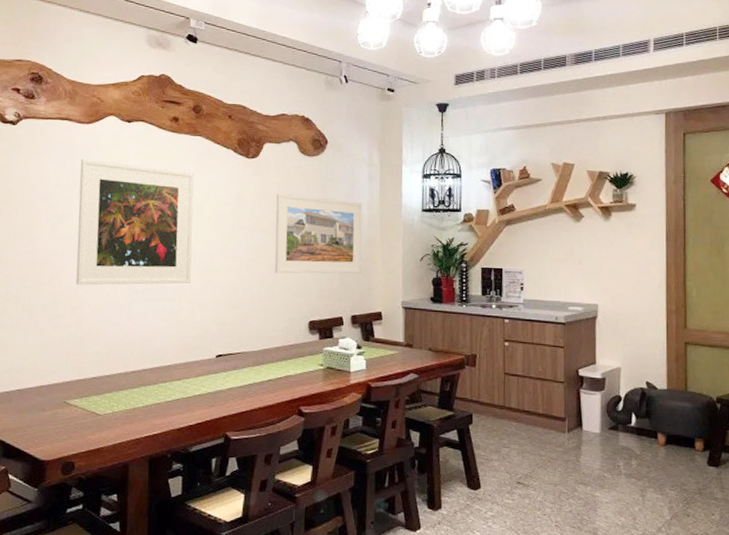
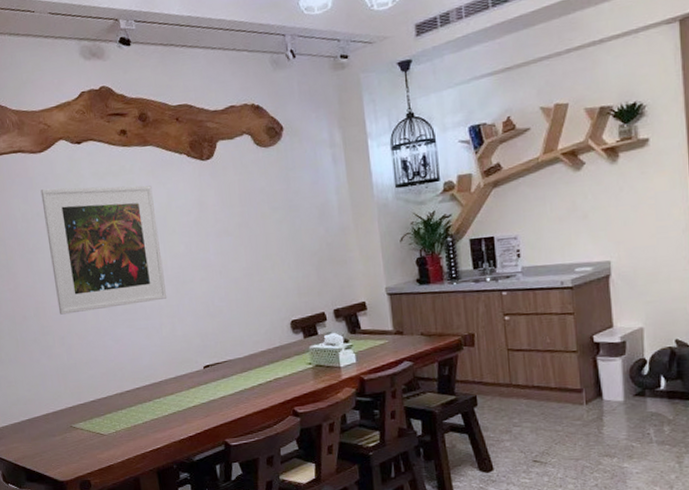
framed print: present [275,193,363,274] -> none [238,188,338,277]

